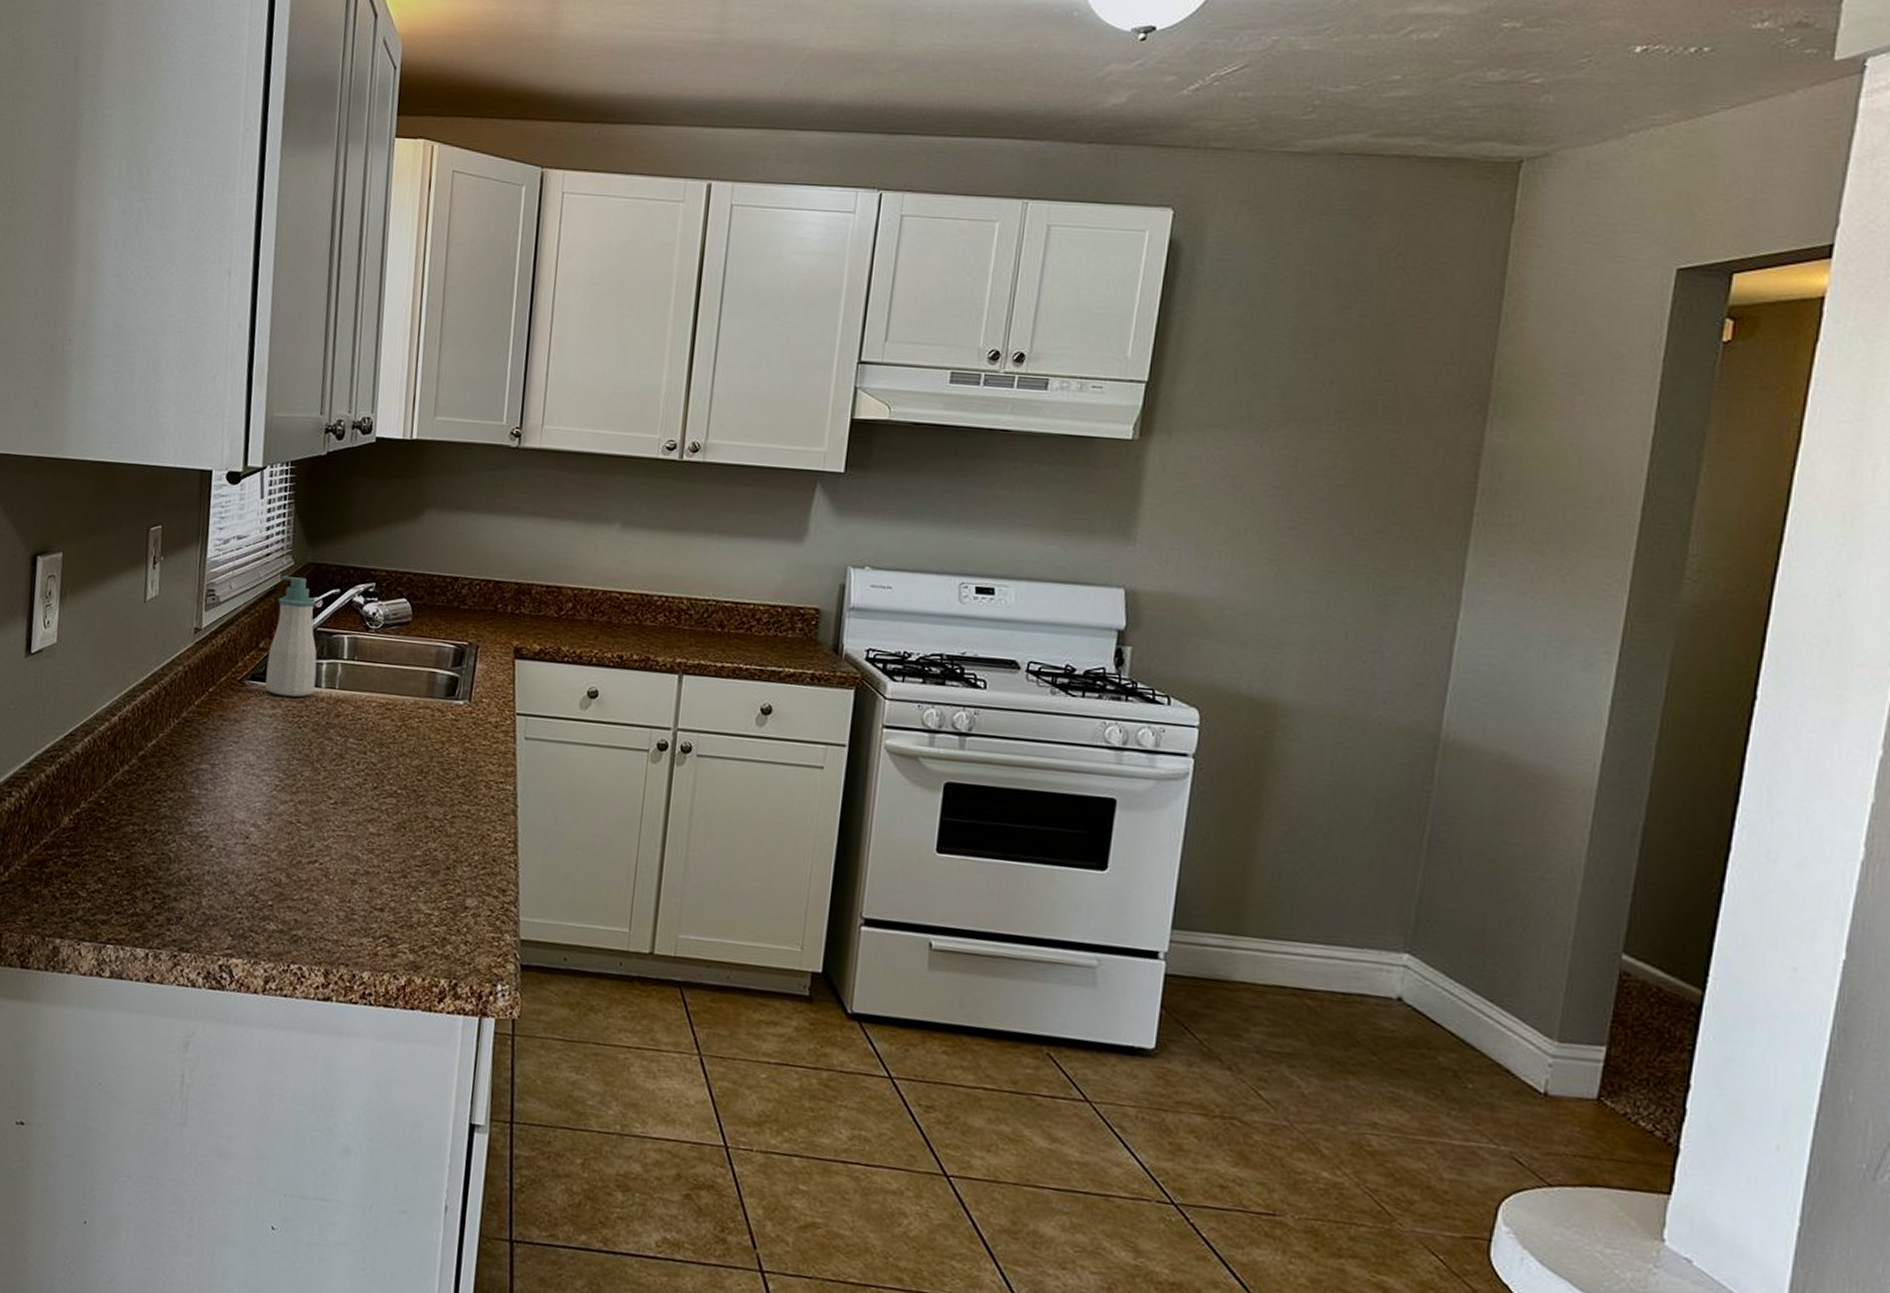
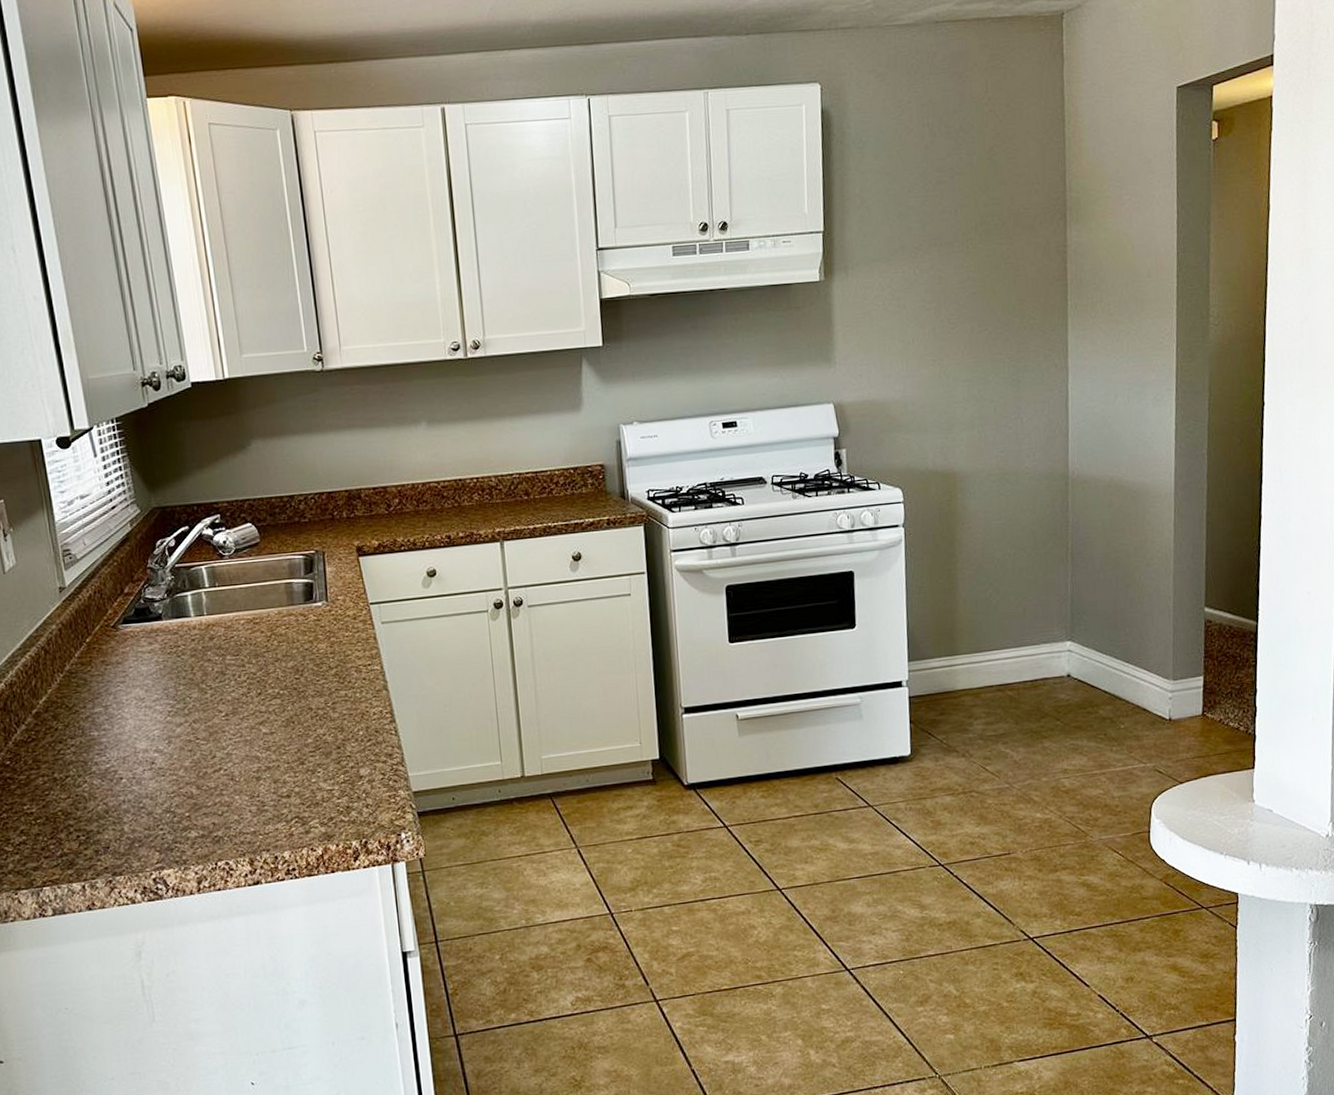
soap bottle: present [265,576,317,697] -> none [130,522,186,632]

